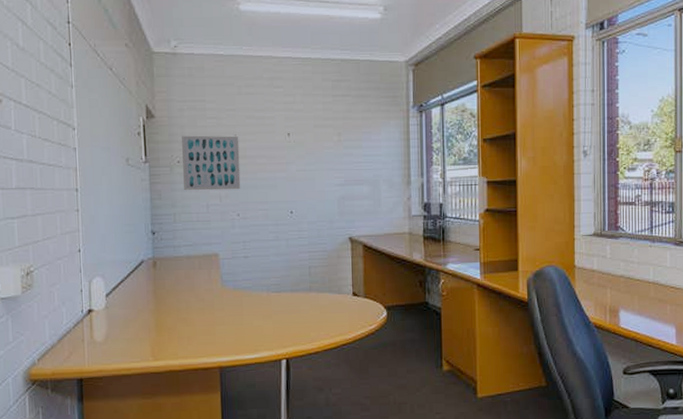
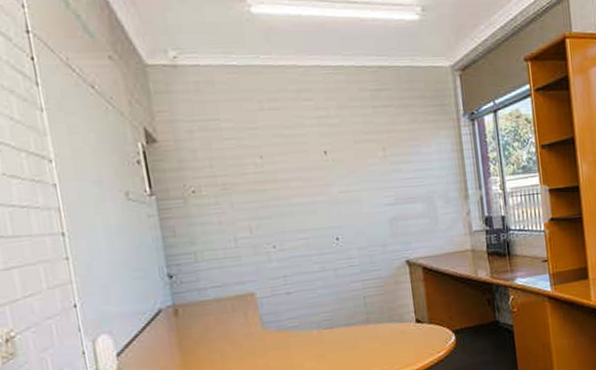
wall art: present [181,135,241,191] -> none [193,158,274,224]

